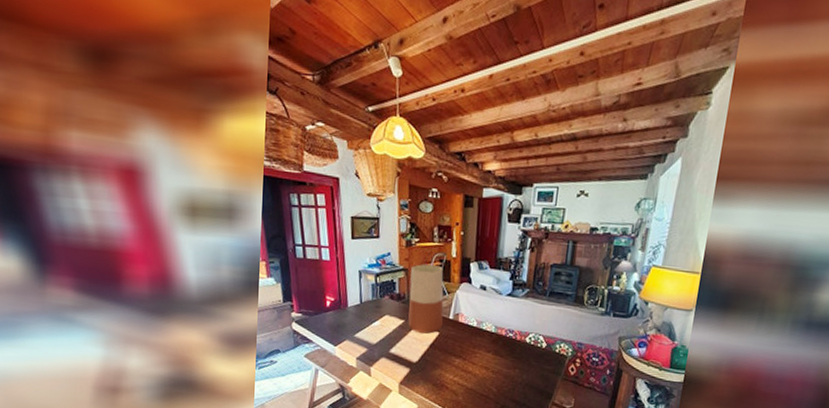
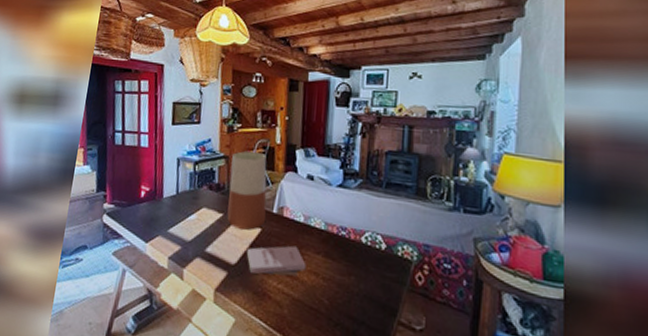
books: none [426,346,478,371] -> present [246,245,306,276]

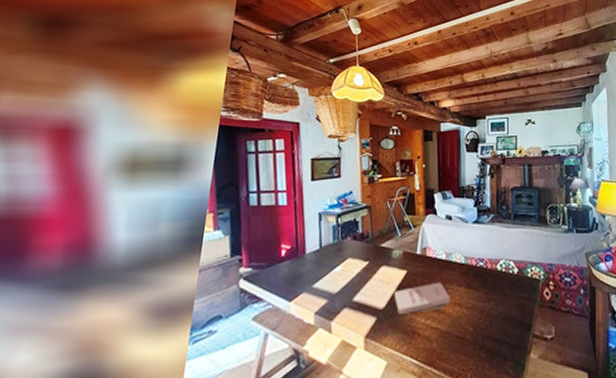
vase: present [227,151,267,230] -> none [373,200,411,274]

